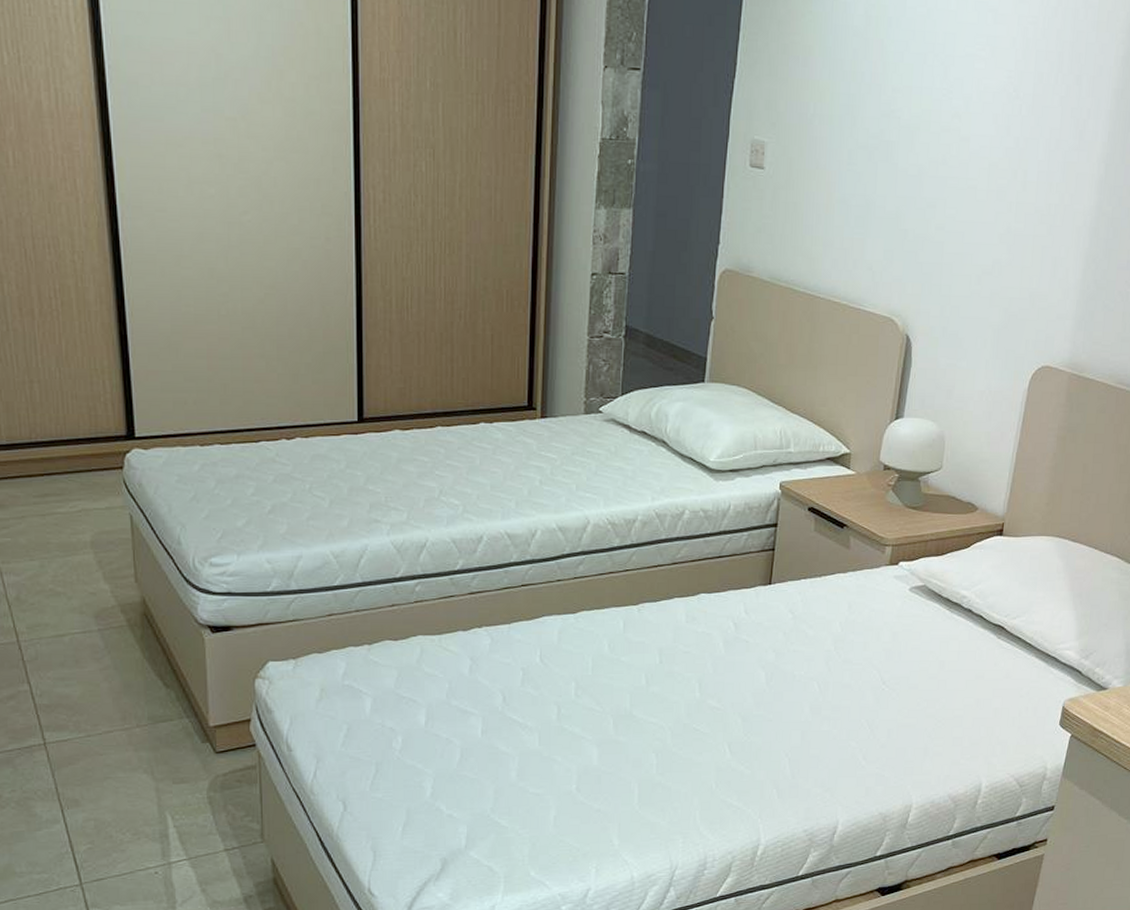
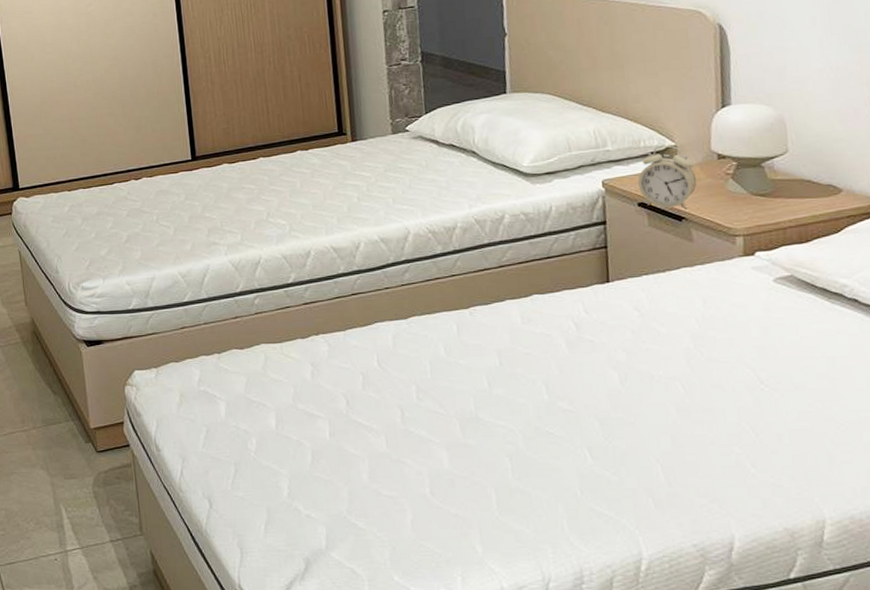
alarm clock: none [811,452,863,516] -> present [637,145,697,209]

